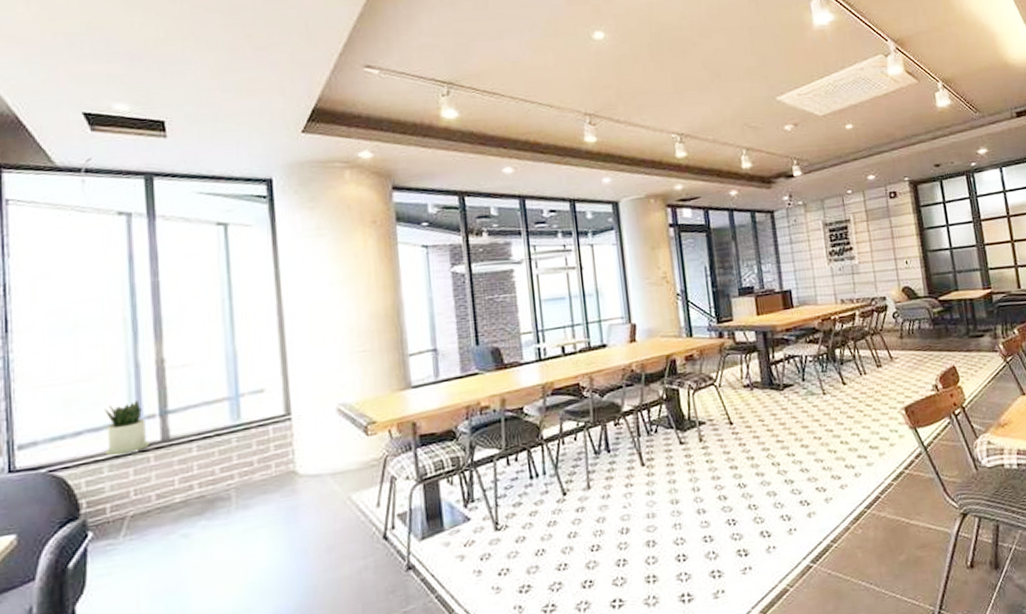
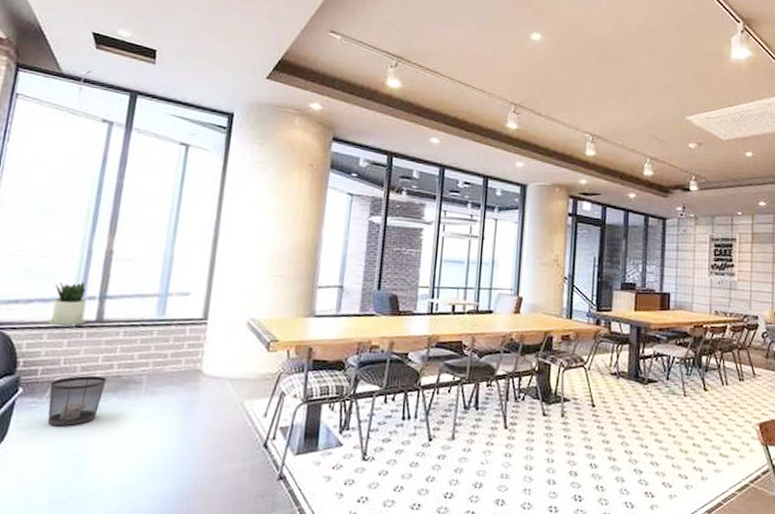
waste bin: none [123,501,189,567] -> present [47,376,107,427]

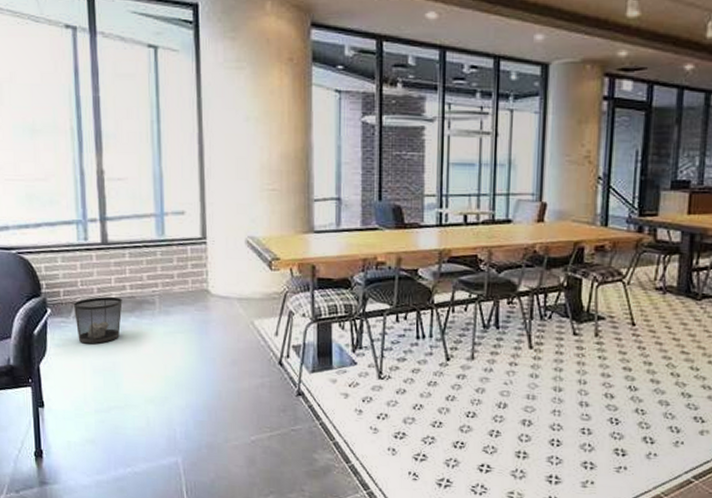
planter: present [47,282,87,327] -> none [58,205,92,250]

